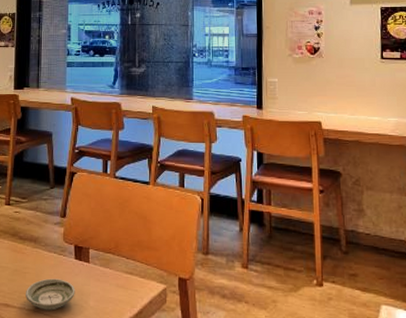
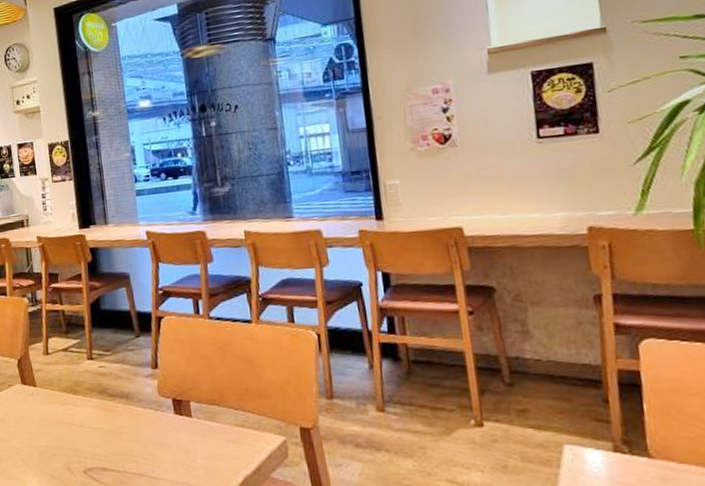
saucer: present [26,278,75,311] -> none [123,437,180,472]

